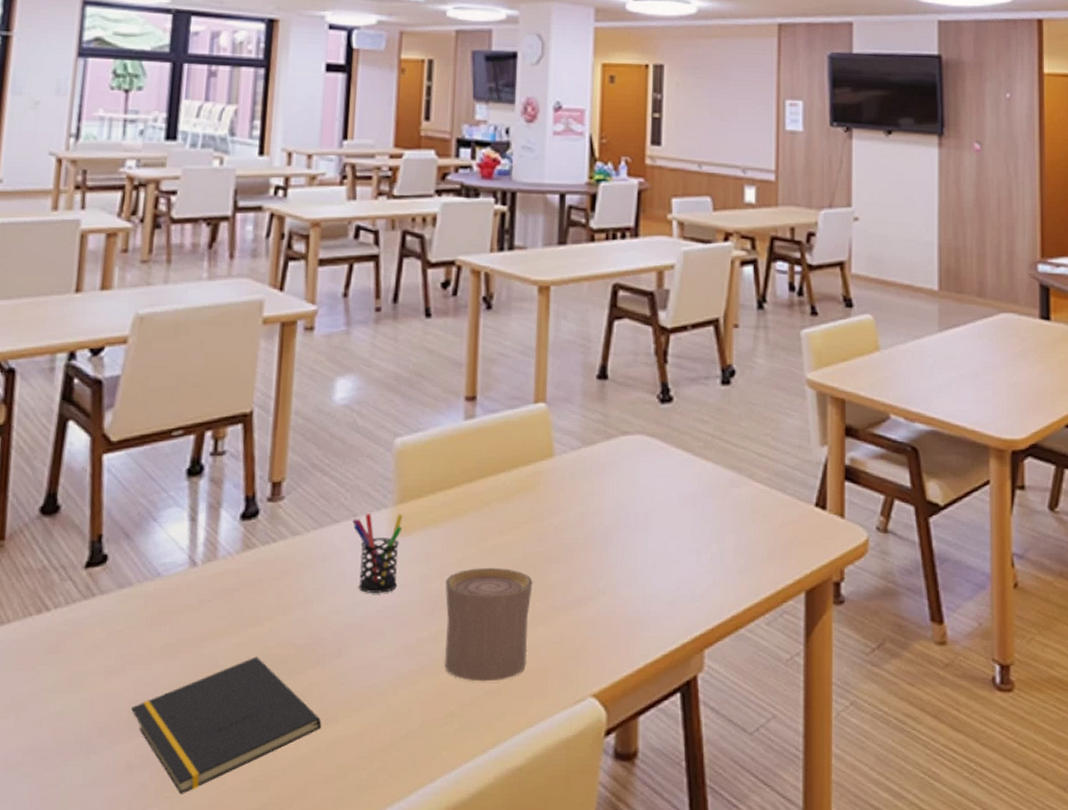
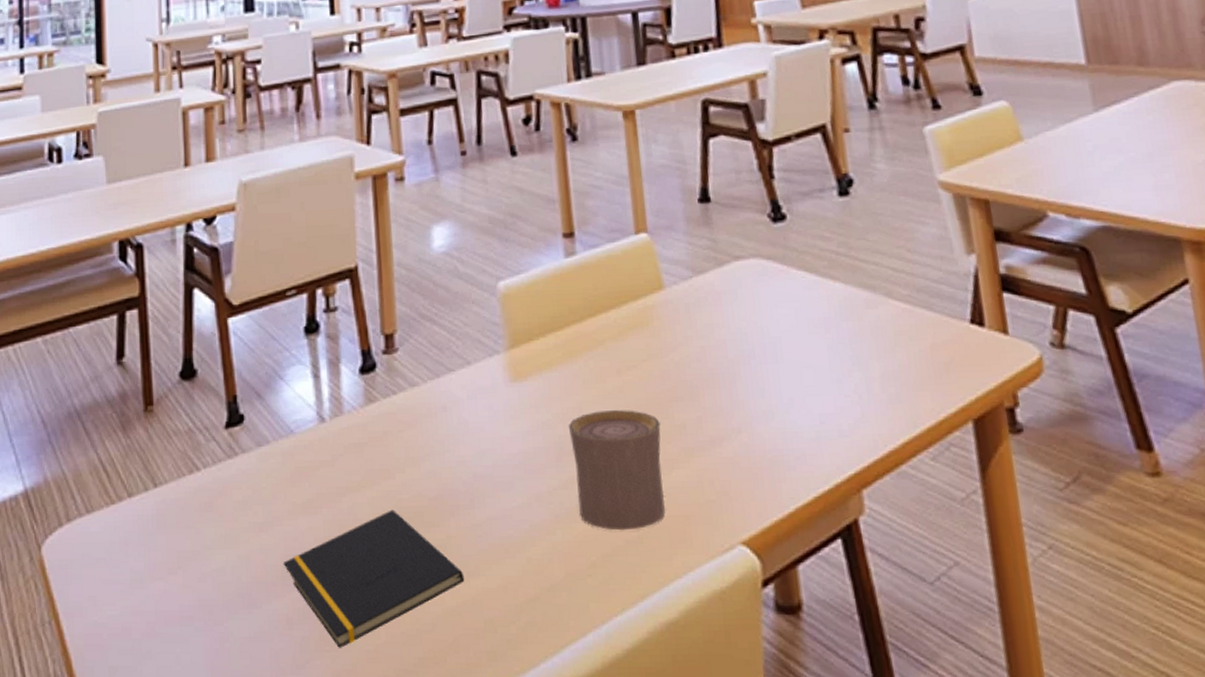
pen holder: present [352,514,403,593] -> none [467,359,520,442]

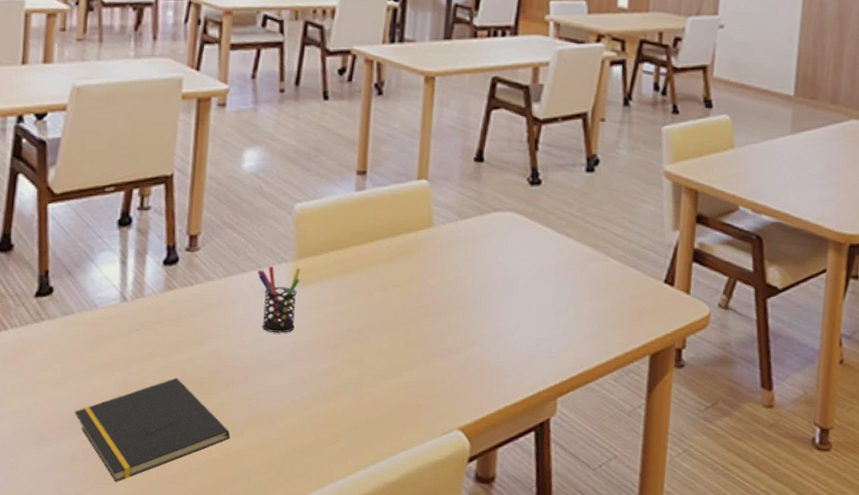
pen holder: none [467,359,520,442] -> present [257,266,301,333]
cup: present [568,409,665,531] -> none [334,317,411,412]

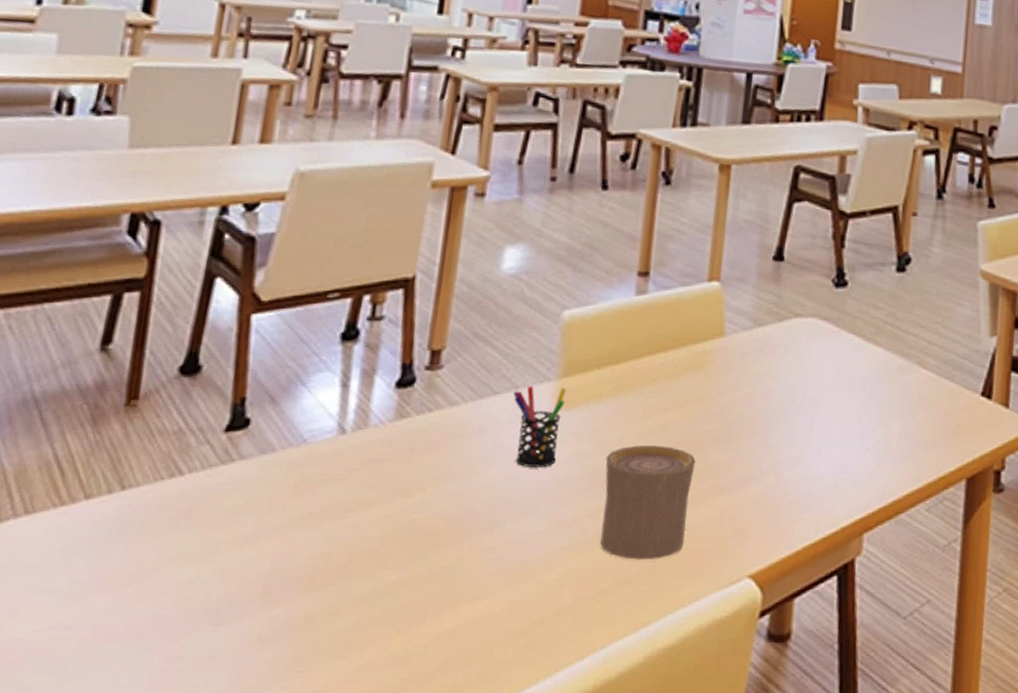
notepad: present [74,377,231,482] -> none [265,528,469,669]
cup: none [334,317,411,412] -> present [600,444,696,561]

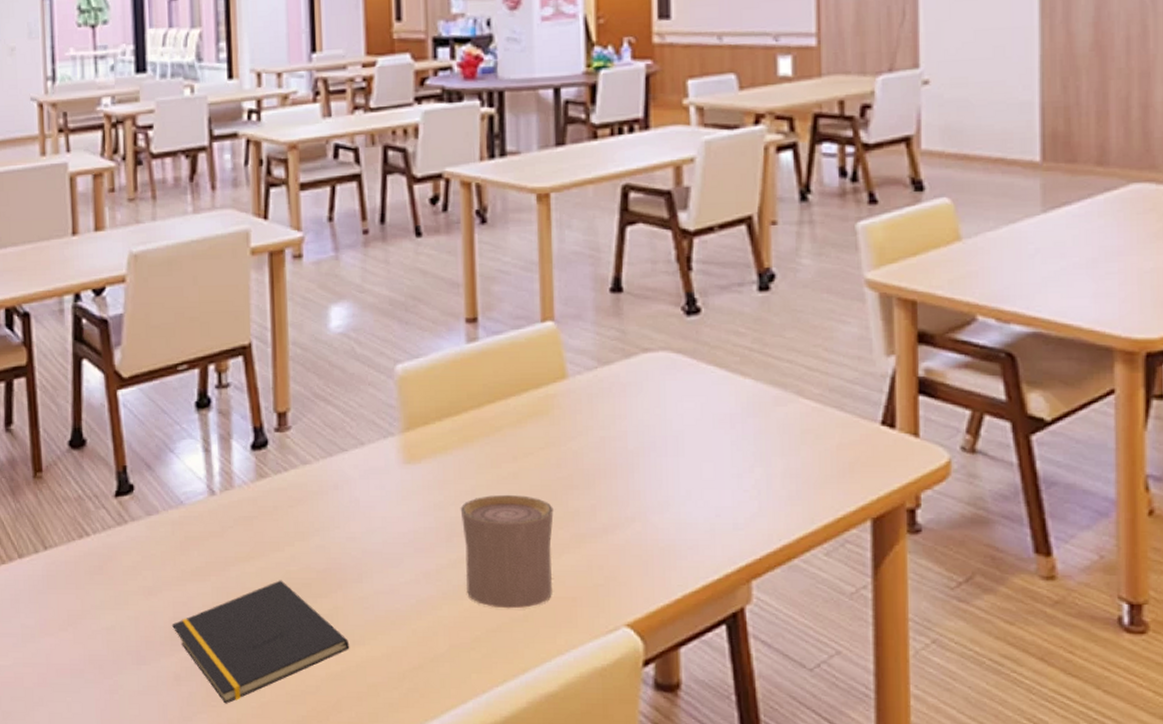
notepad: none [265,528,469,669] -> present [171,580,350,704]
pen holder: present [513,386,567,467] -> none [360,442,412,520]

